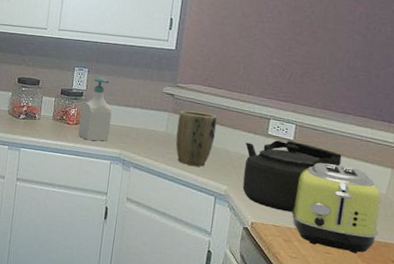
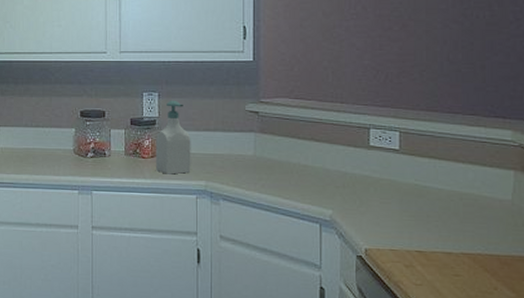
plant pot: present [175,110,217,167] -> none [267,128,311,191]
kettle: present [242,140,342,213] -> none [345,151,456,233]
toaster: present [291,162,382,254] -> none [409,171,510,273]

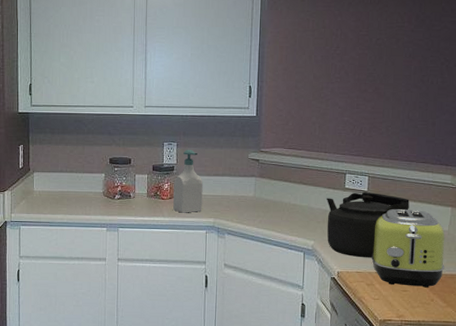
kettle: none [345,151,456,233] -> present [326,192,410,258]
toaster: none [409,171,510,273] -> present [371,208,446,288]

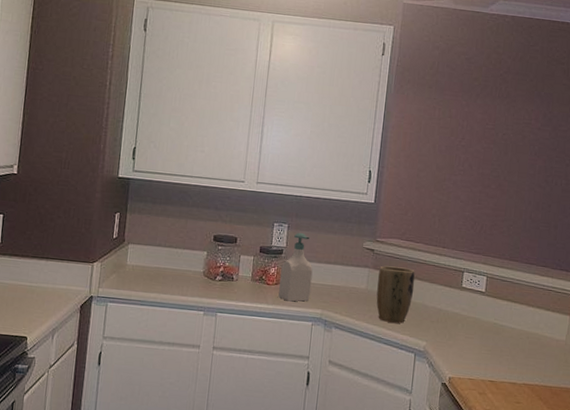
plant pot: none [264,174,300,226] -> present [376,265,416,323]
kettle: present [326,192,410,258] -> none [440,293,528,365]
toaster: present [371,208,446,288] -> none [485,313,563,401]

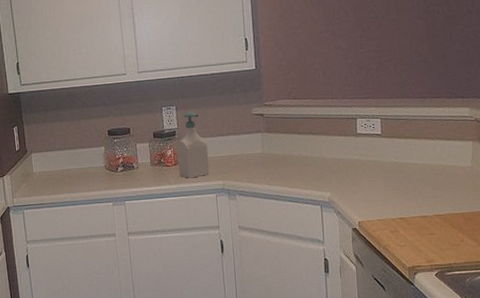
plant pot: present [376,265,416,323] -> none [272,125,310,181]

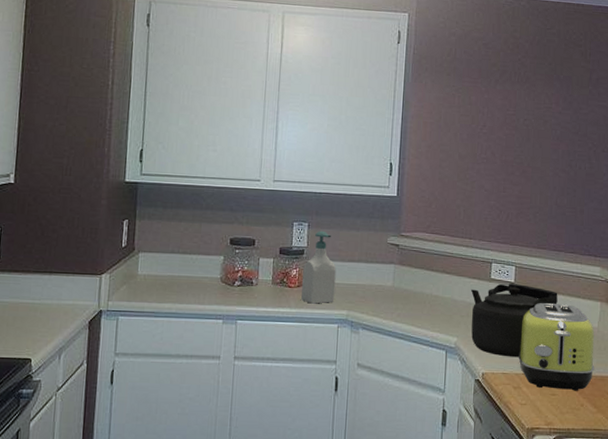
kettle: none [338,135,427,205] -> present [470,284,558,358]
toaster: none [392,148,472,229] -> present [518,302,595,391]

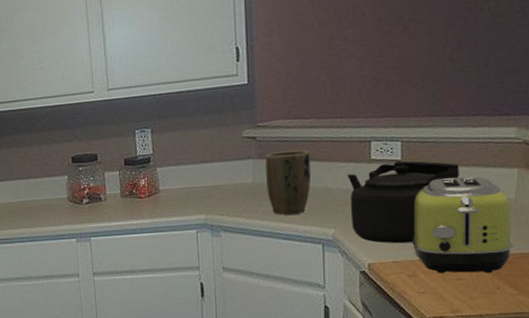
soap bottle: present [301,230,336,304] -> none [152,134,190,212]
plant pot: none [403,261,443,320] -> present [265,150,312,215]

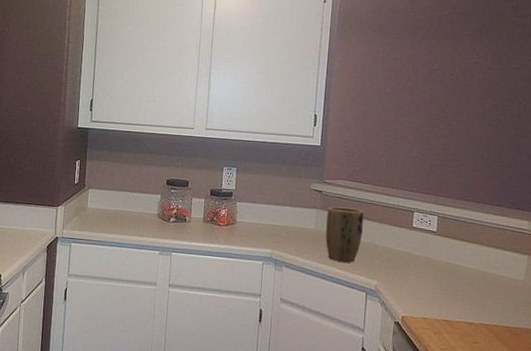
kettle: present [346,161,459,244] -> none [391,233,482,304]
toaster: present [412,176,513,273] -> none [439,252,521,341]

